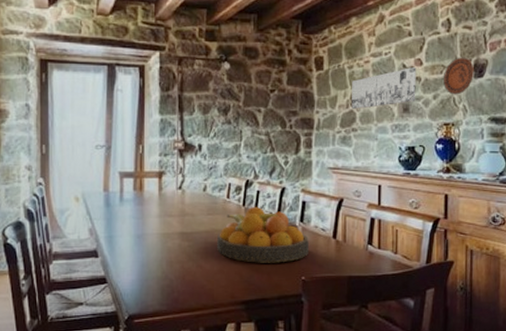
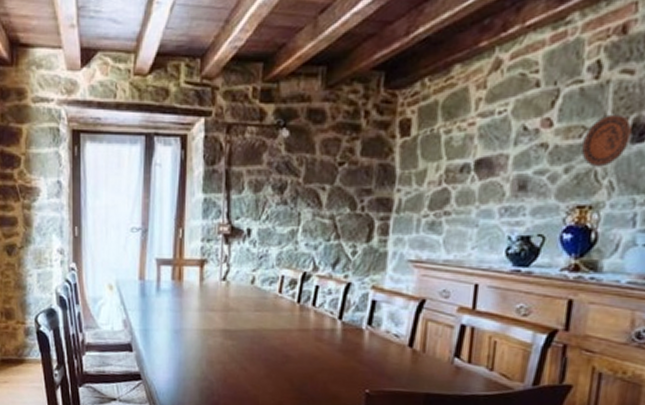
fruit bowl: present [217,206,309,263] -> none [265,303,377,372]
wall art: present [352,67,417,109] -> none [445,130,543,186]

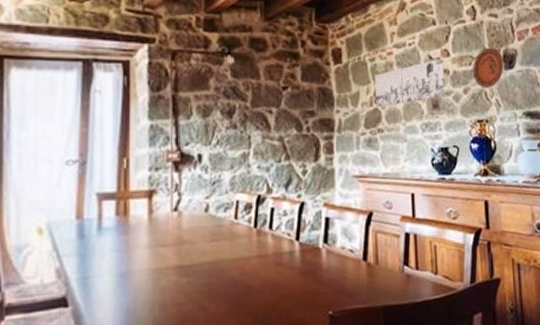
wall art: none [445,130,543,186] -> present [375,59,445,106]

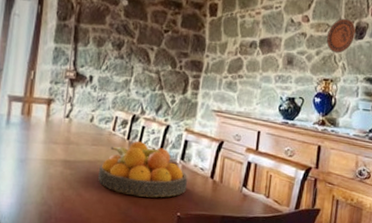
fruit bowl: none [224,227,335,298] -> present [98,140,188,198]
wall art: present [375,59,445,106] -> none [240,23,304,58]

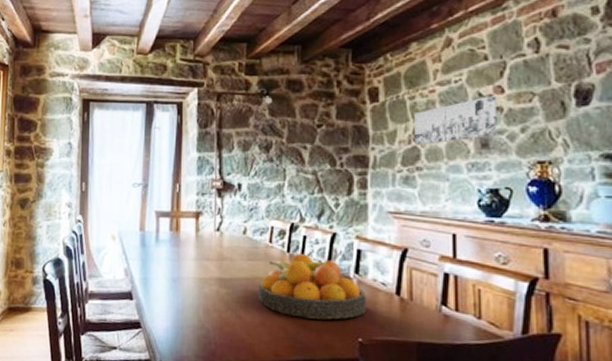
wall art: none [240,23,304,58] -> present [414,96,497,145]
decorative plate: present [326,18,356,54] -> none [532,82,576,127]

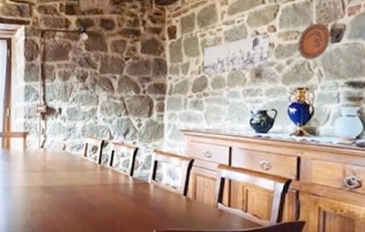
fruit bowl: present [258,253,366,320] -> none [75,164,160,217]
decorative plate: none [532,82,576,127] -> present [297,22,331,60]

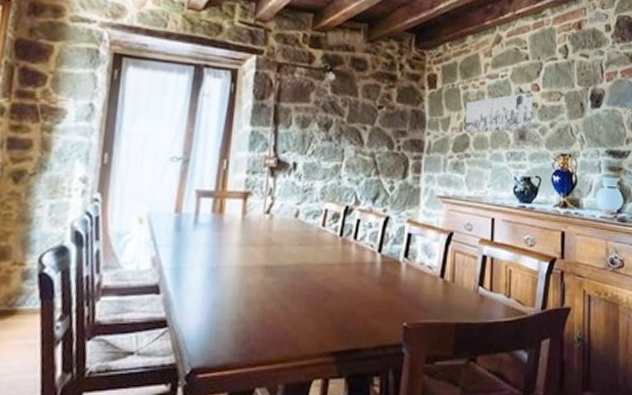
decorative plate: present [297,22,331,60] -> none [560,85,591,125]

